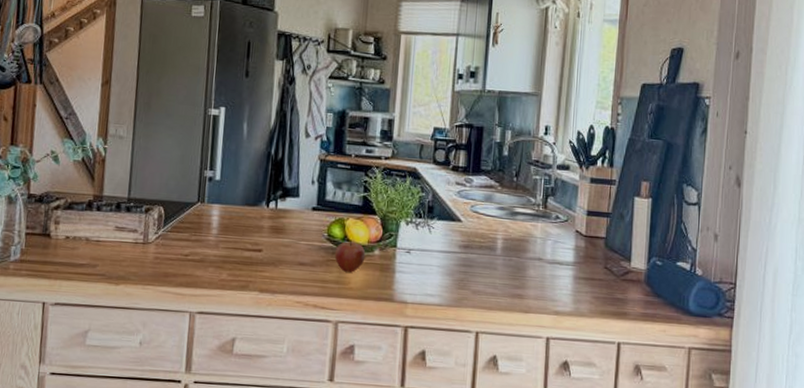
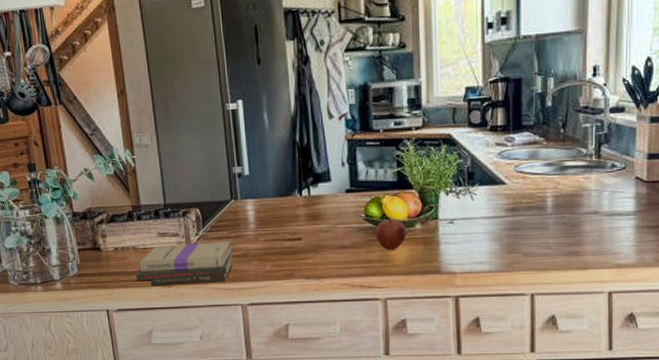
books: none [82,239,190,286] -> present [135,241,233,287]

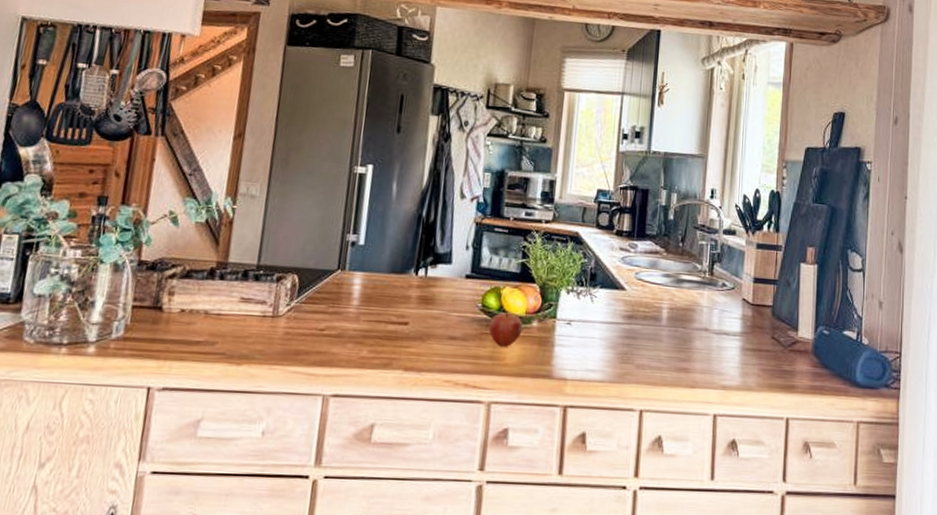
books: present [135,241,233,287] -> none [197,312,327,366]

